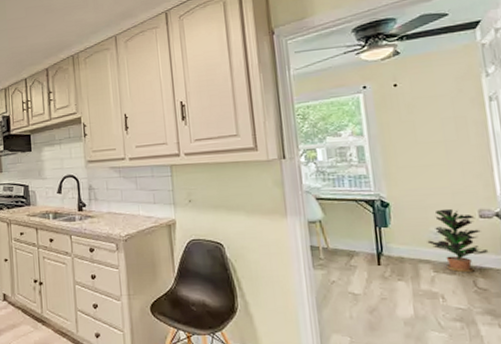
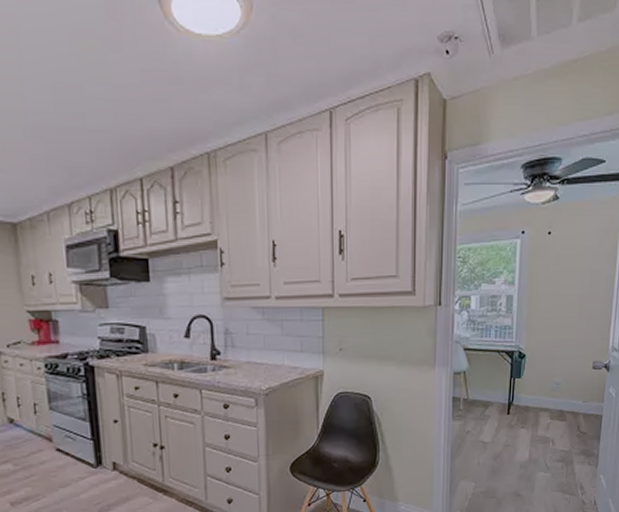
potted plant: present [427,208,489,273] -> none [549,360,594,419]

